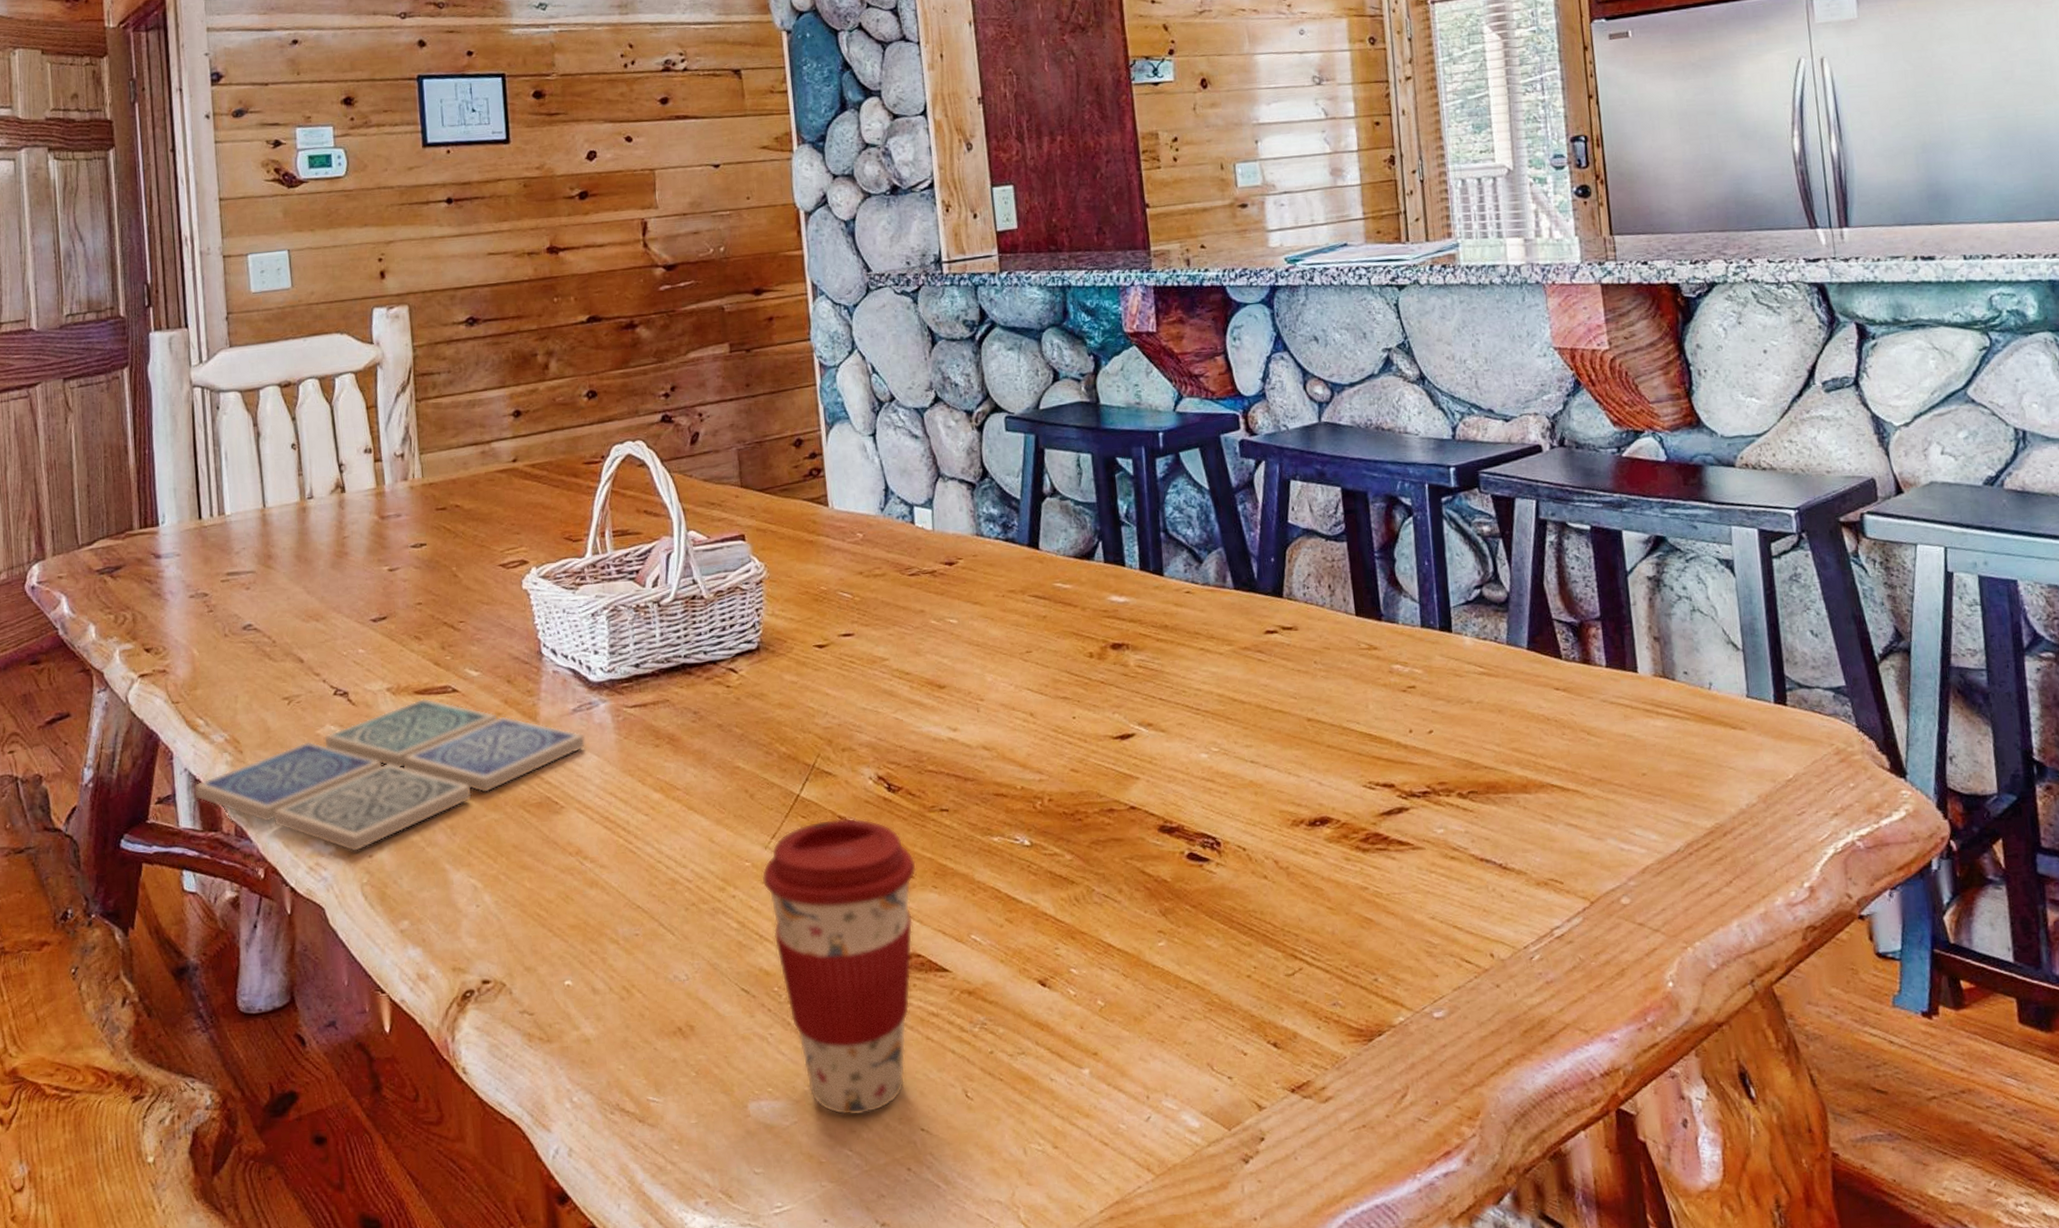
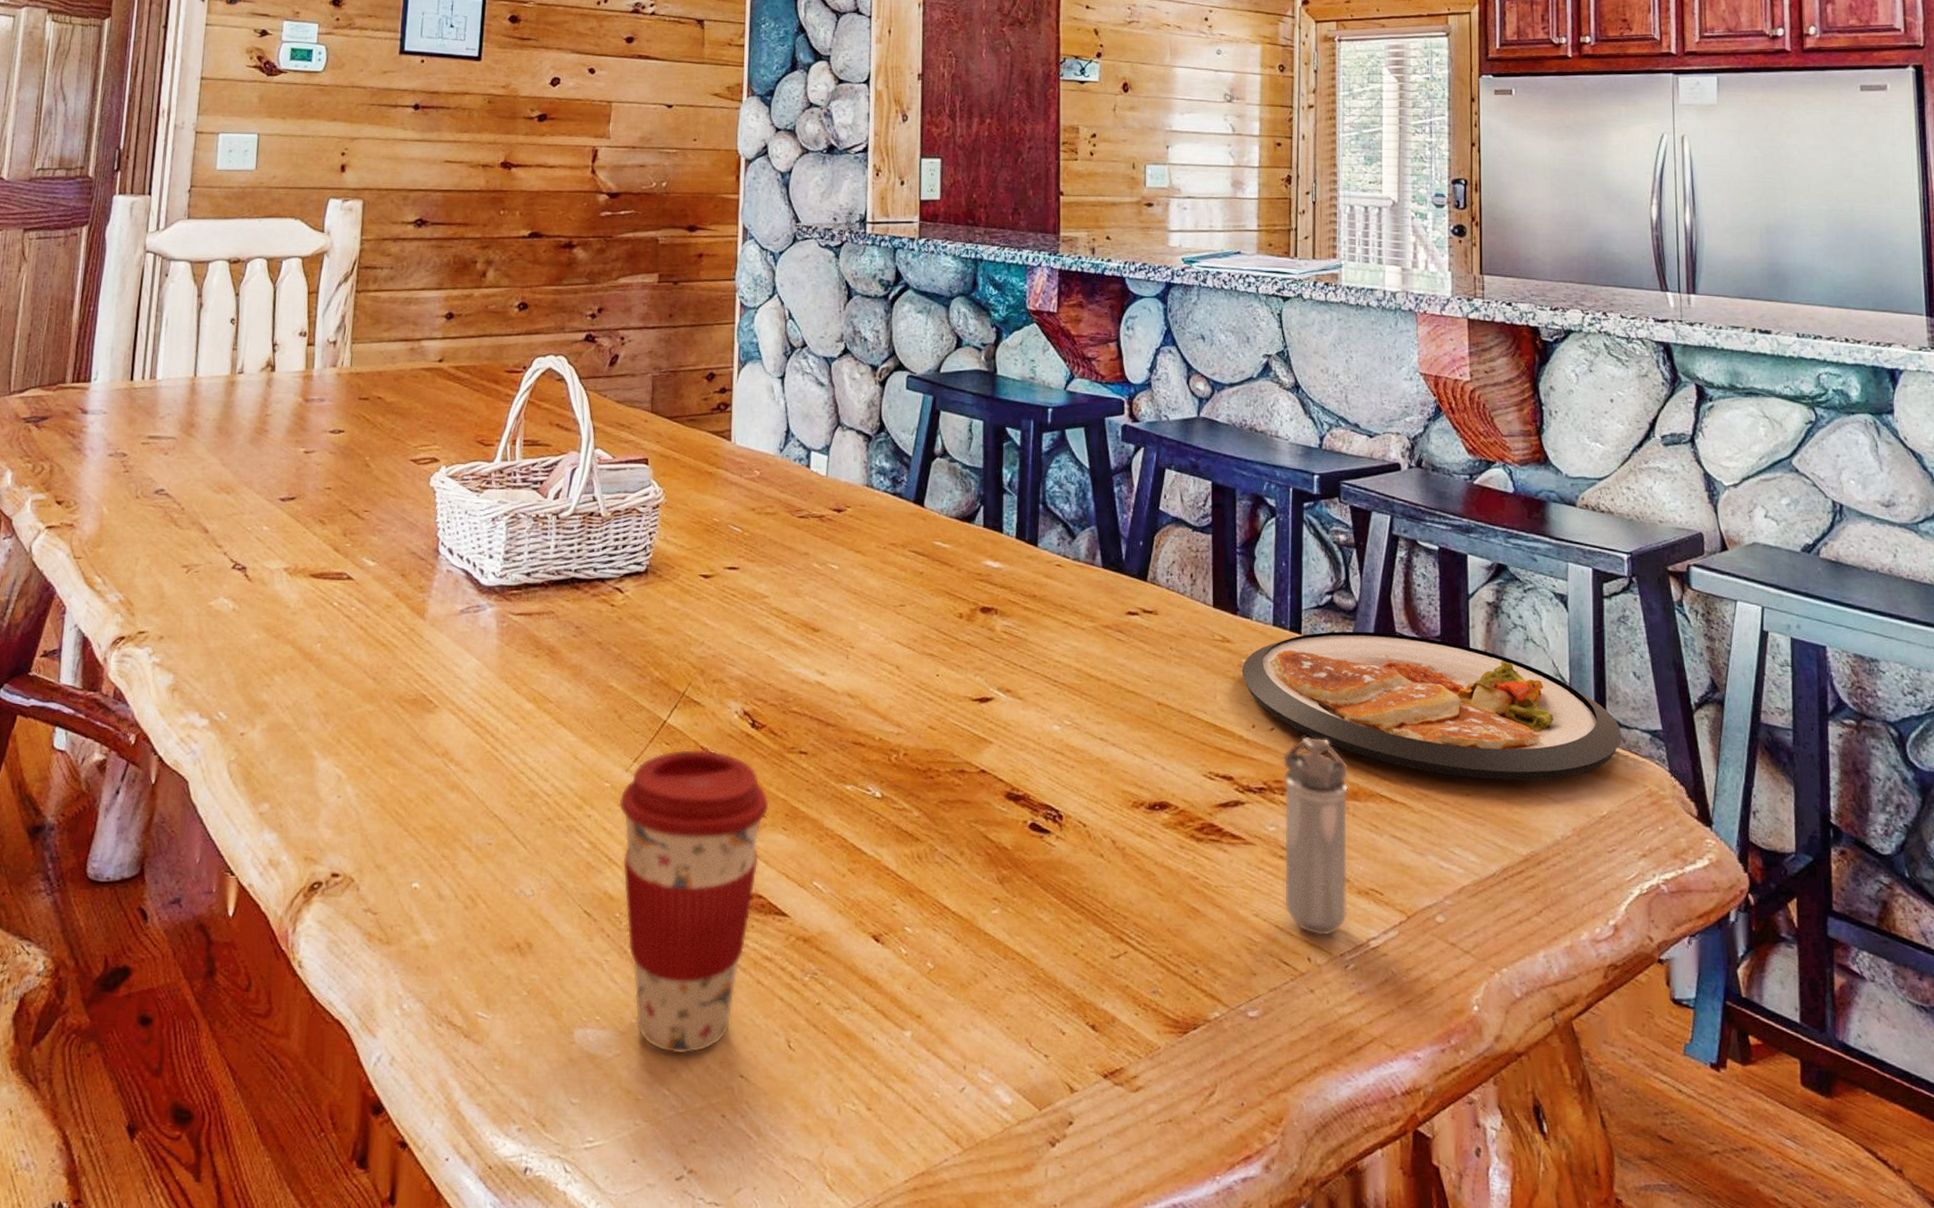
drink coaster: present [193,698,586,852] -> none [79,582,469,729]
dish: none [1392,620,1804,757] -> present [1241,631,1622,781]
shaker: none [1444,735,1528,931] -> present [1283,737,1349,936]

